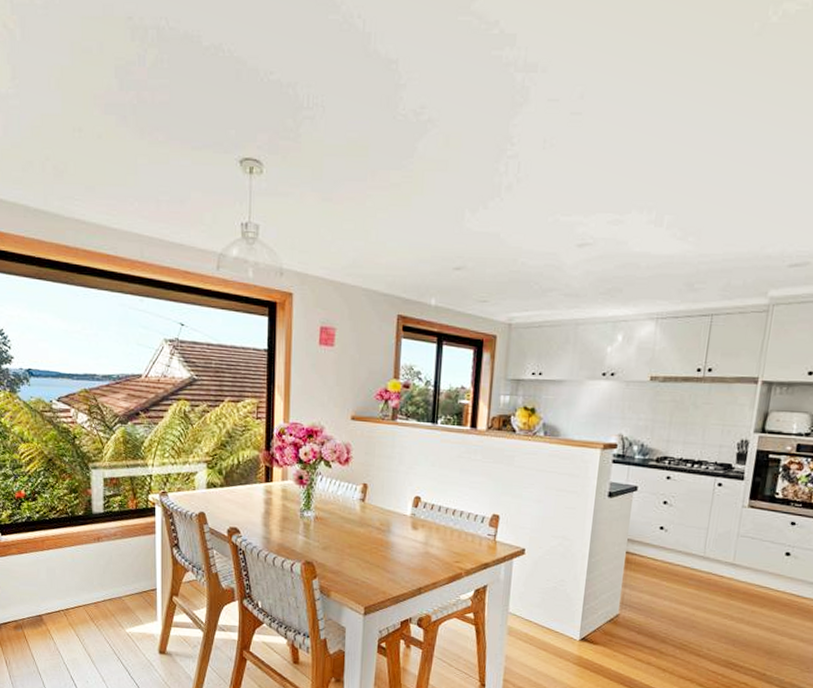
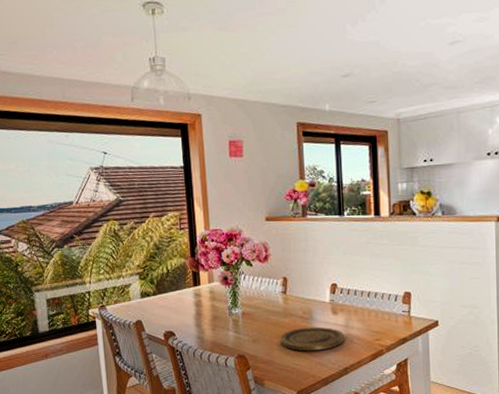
plate: none [352,540,423,567] -> present [280,327,345,351]

